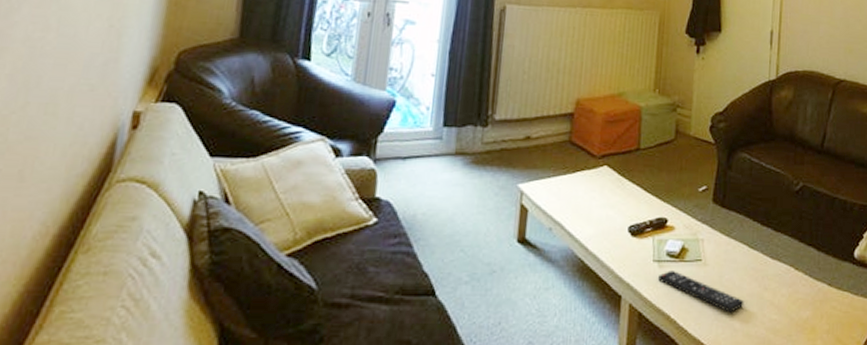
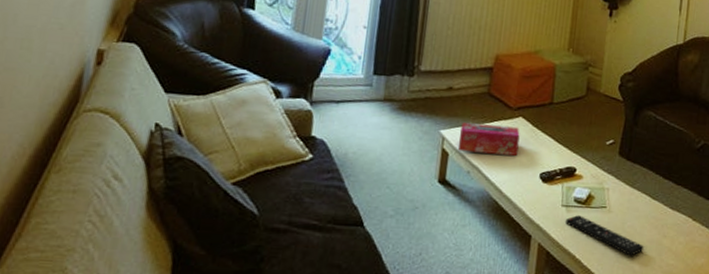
tissue box: none [537,175,605,208] -> present [457,123,520,156]

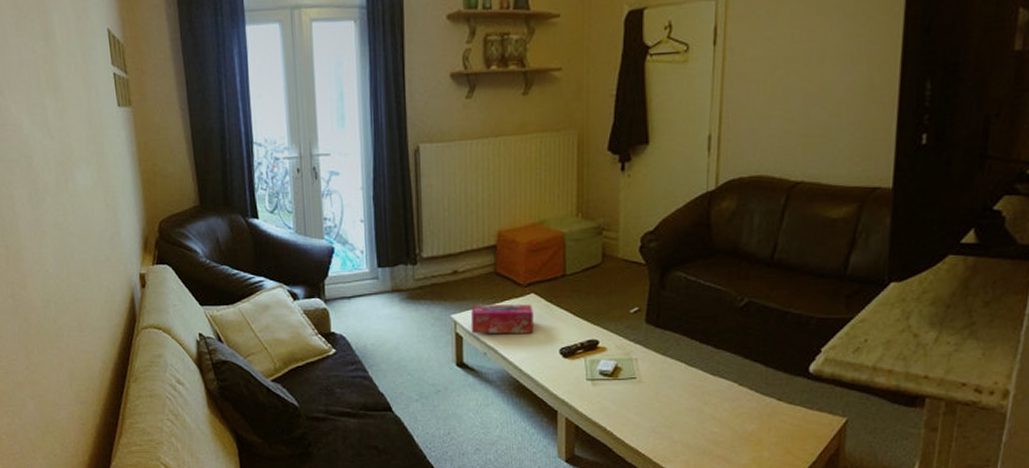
remote control: present [566,215,644,256] -> none [593,388,683,426]

